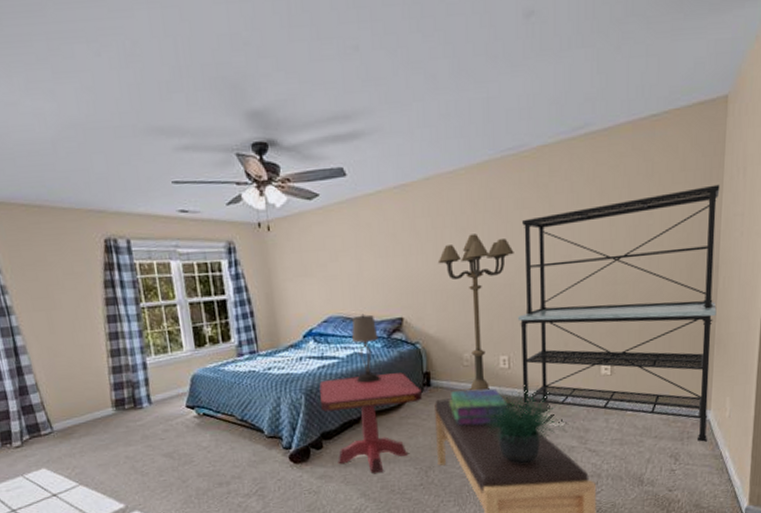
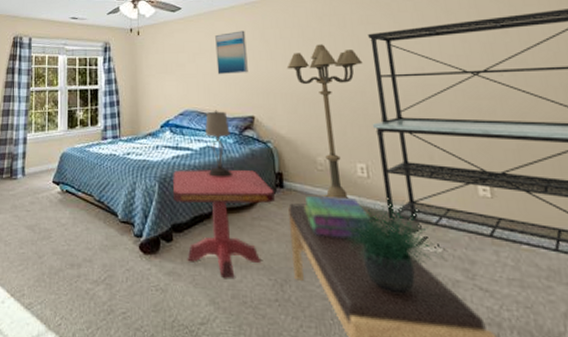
wall art: none [360,221,397,275] -> present [215,30,248,75]

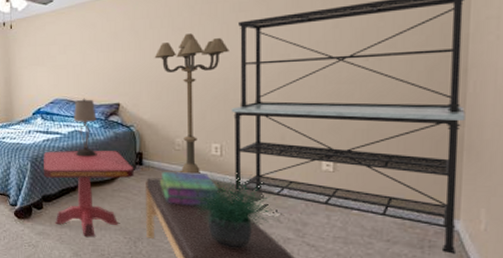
wall art: present [215,30,248,75] -> none [86,21,116,66]

